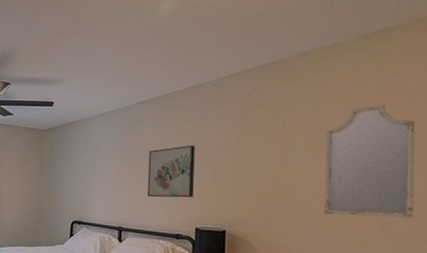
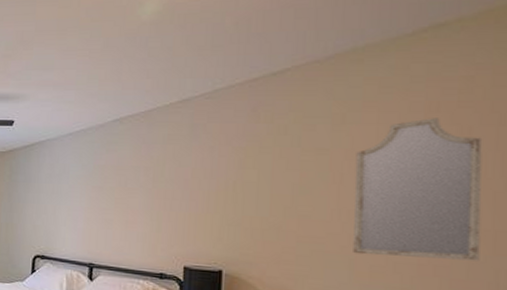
wall art: present [147,145,195,198] -> none [123,169,184,231]

